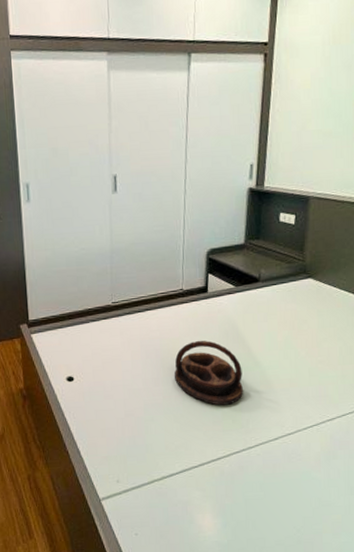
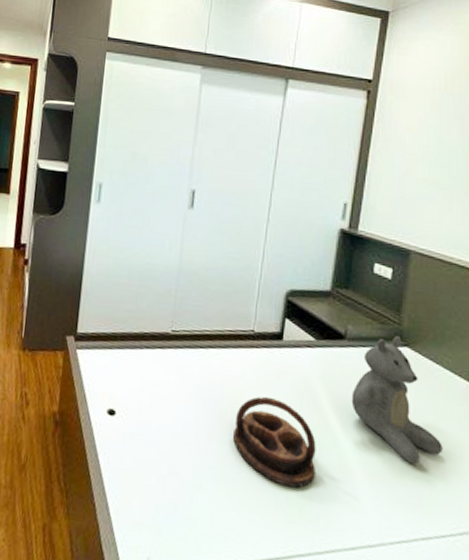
teddy bear: none [268,270,341,368] -> present [351,335,443,465]

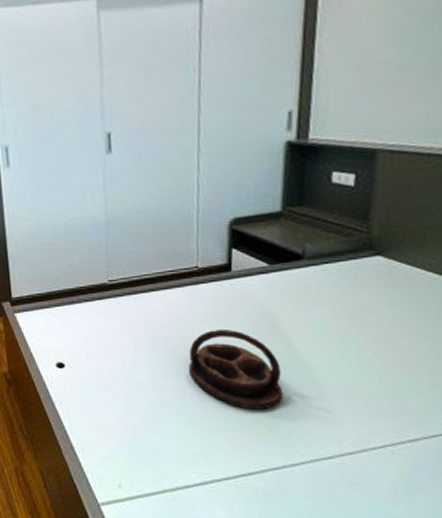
teddy bear: present [351,335,443,465] -> none [316,245,429,372]

